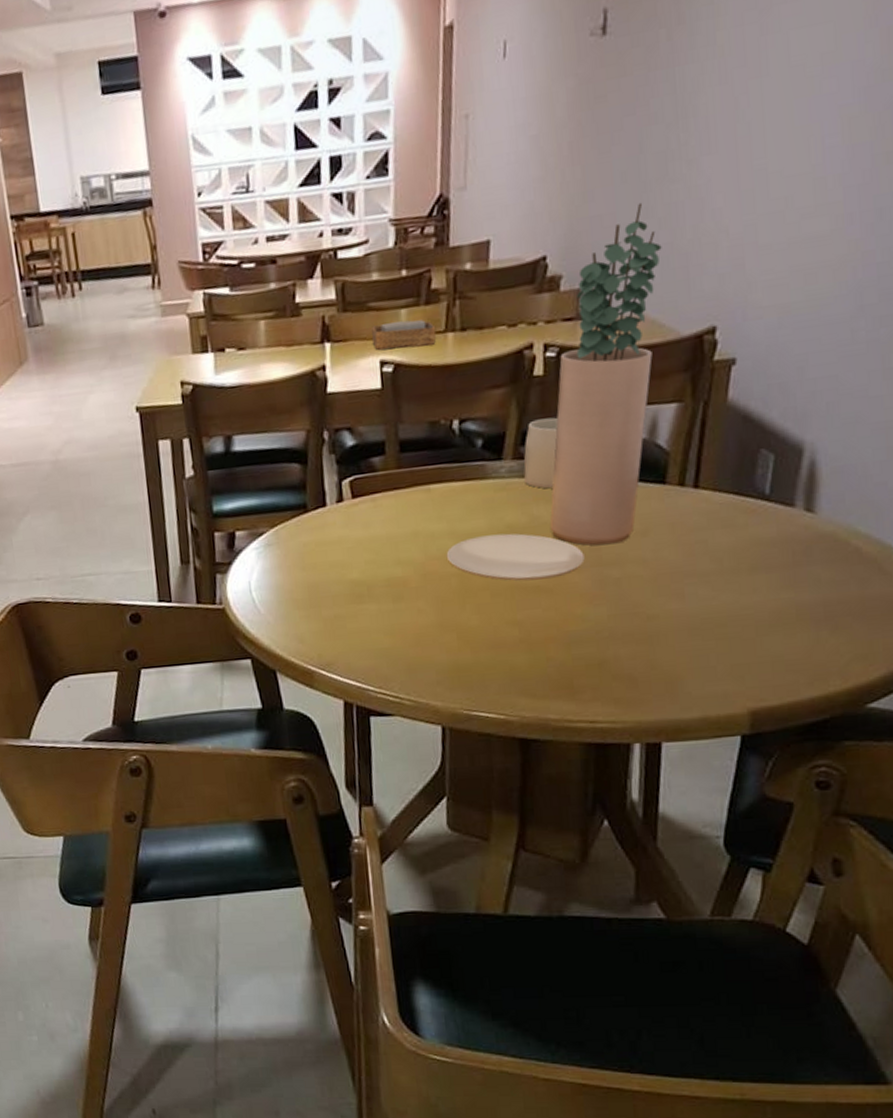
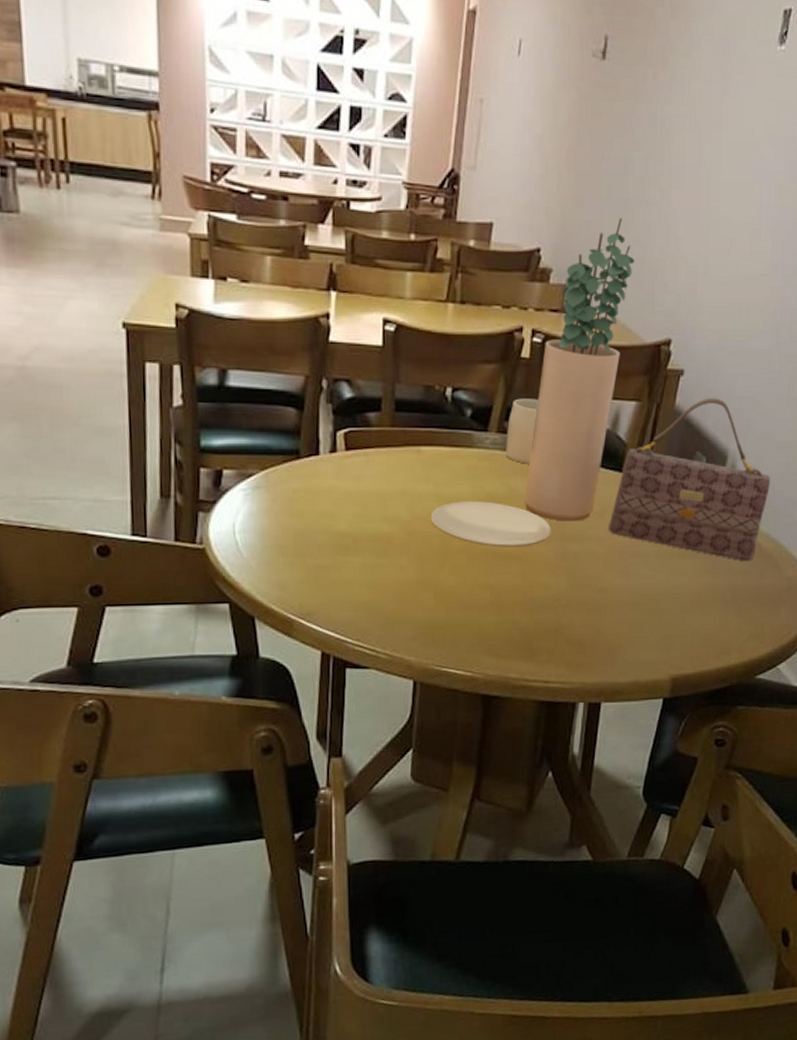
napkin holder: present [371,319,437,350] -> none [376,283,438,313]
handbag: none [654,383,867,571] -> present [609,397,771,562]

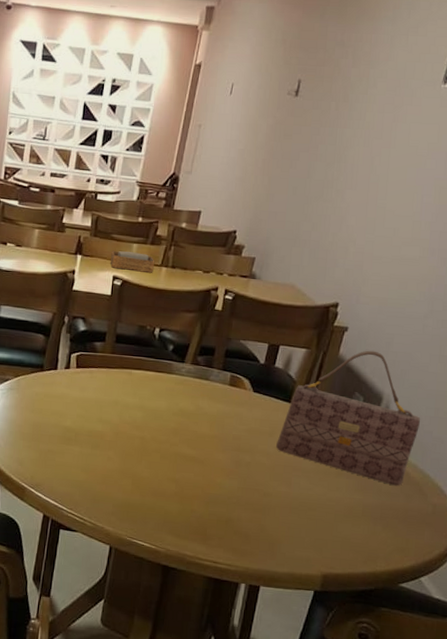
napkin holder: none [376,283,438,313] -> present [110,251,155,274]
plate: present [430,501,551,547] -> none [134,413,229,453]
mug: present [506,398,539,464] -> none [197,340,227,390]
vase: present [524,217,635,521] -> none [208,210,312,438]

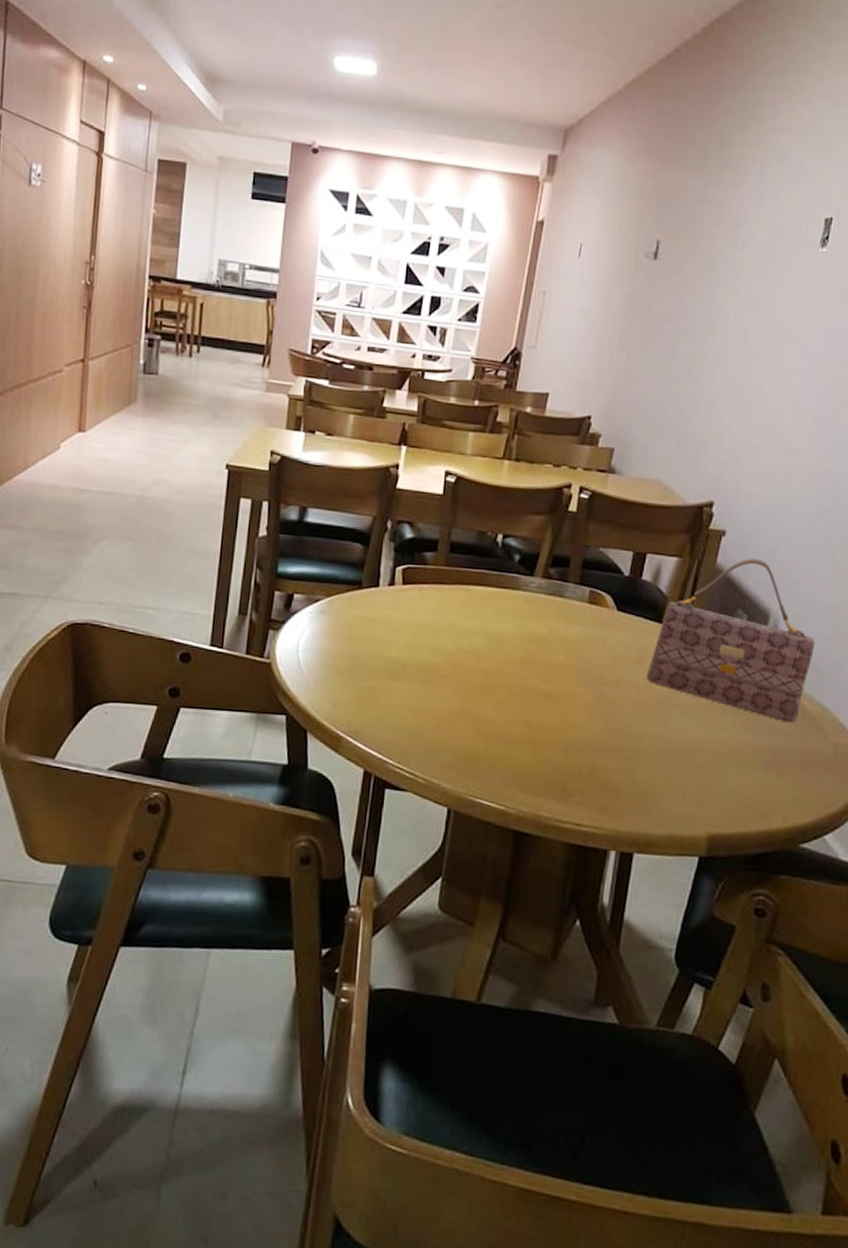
napkin holder: present [110,251,155,274] -> none [441,440,496,468]

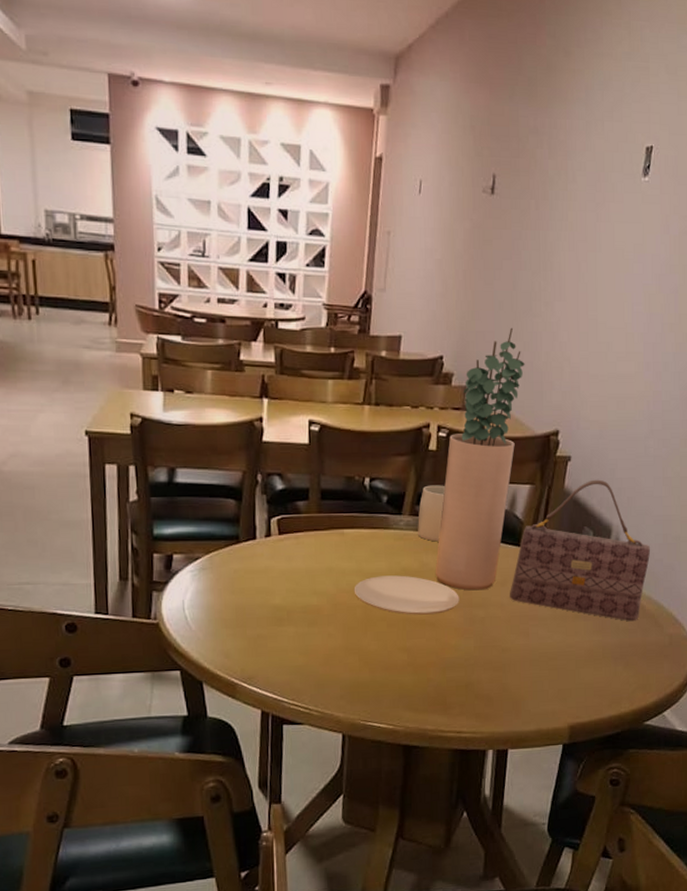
plate: none [475,639,590,688] -> present [353,575,459,615]
mug: none [549,548,584,609] -> present [418,485,446,542]
vase: none [564,392,680,667] -> present [435,327,525,591]

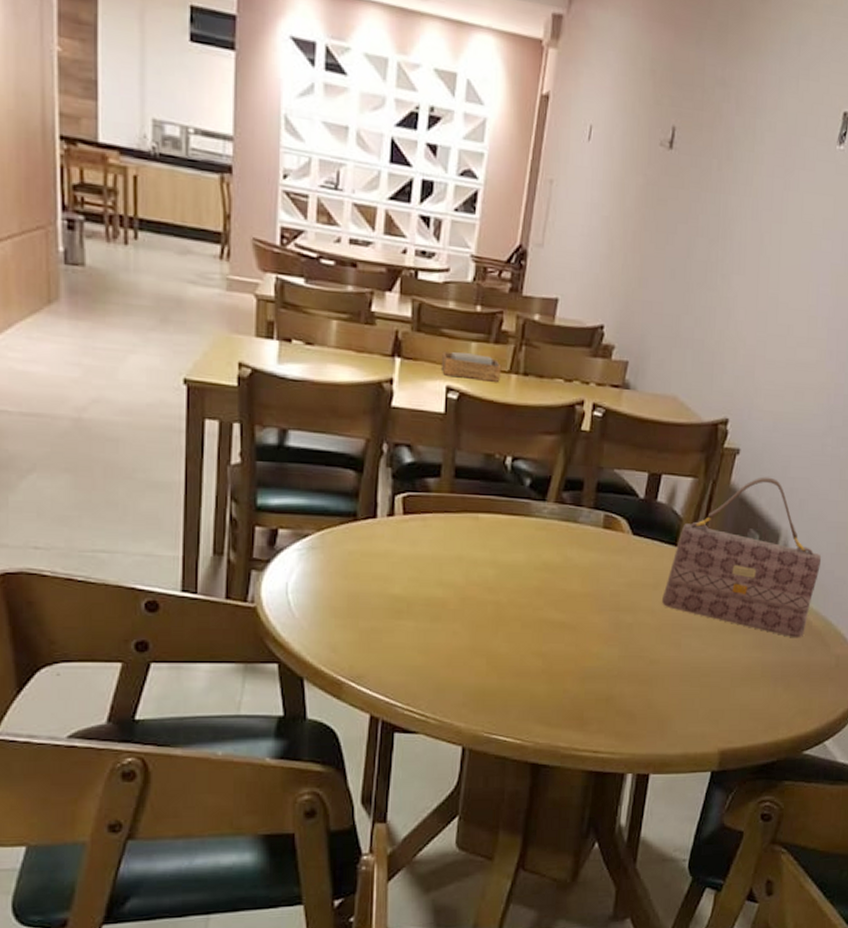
napkin holder: none [303,390,356,414] -> present [441,351,502,383]
plate: present [353,575,459,615] -> none [485,569,605,617]
mug: present [418,485,446,542] -> none [563,470,598,535]
vase: present [435,327,525,591] -> none [579,299,695,593]

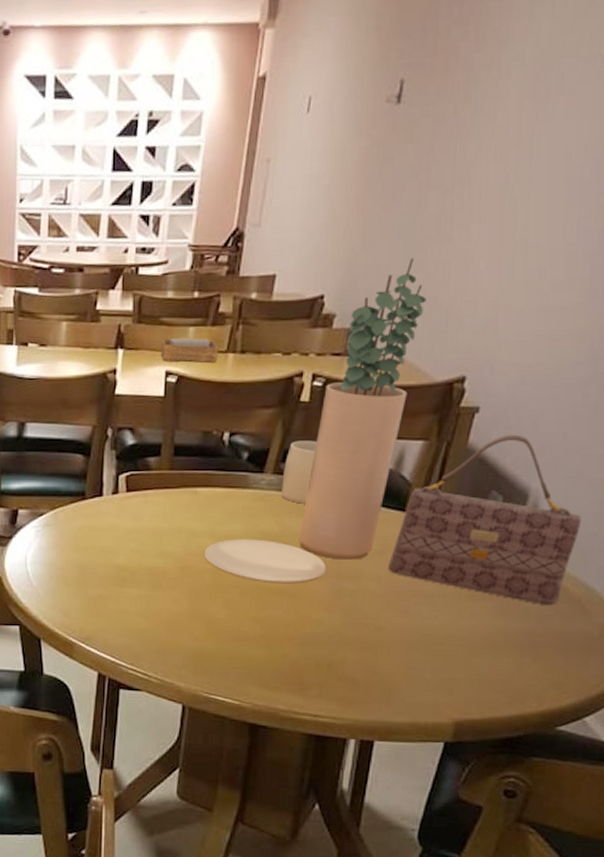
plate: none [485,569,605,617] -> present [204,539,326,584]
mug: none [563,470,598,535] -> present [281,440,318,504]
vase: none [579,299,695,593] -> present [298,257,427,560]

